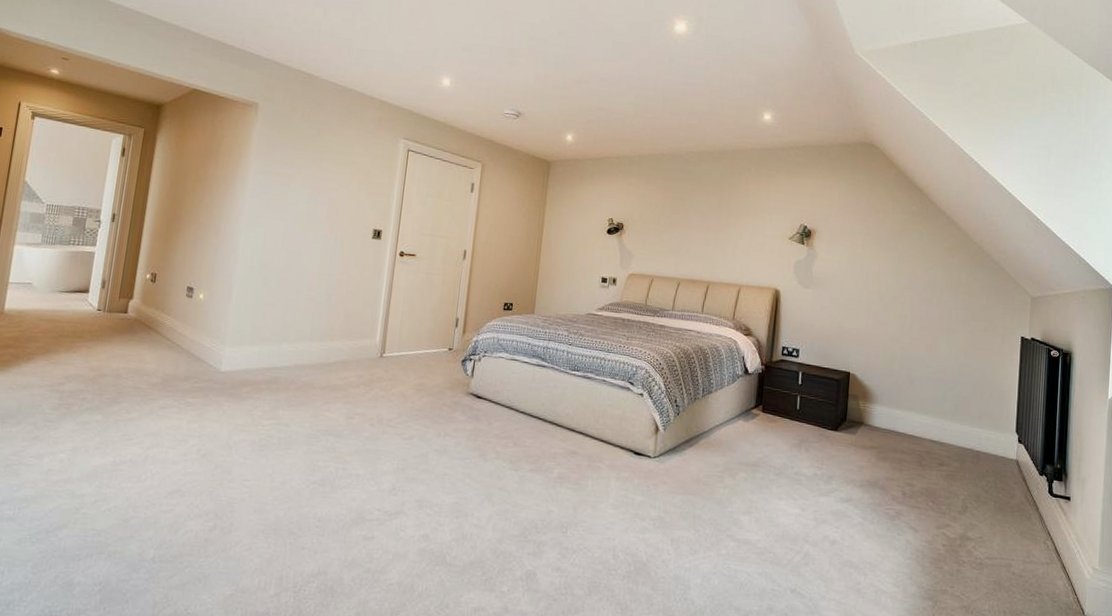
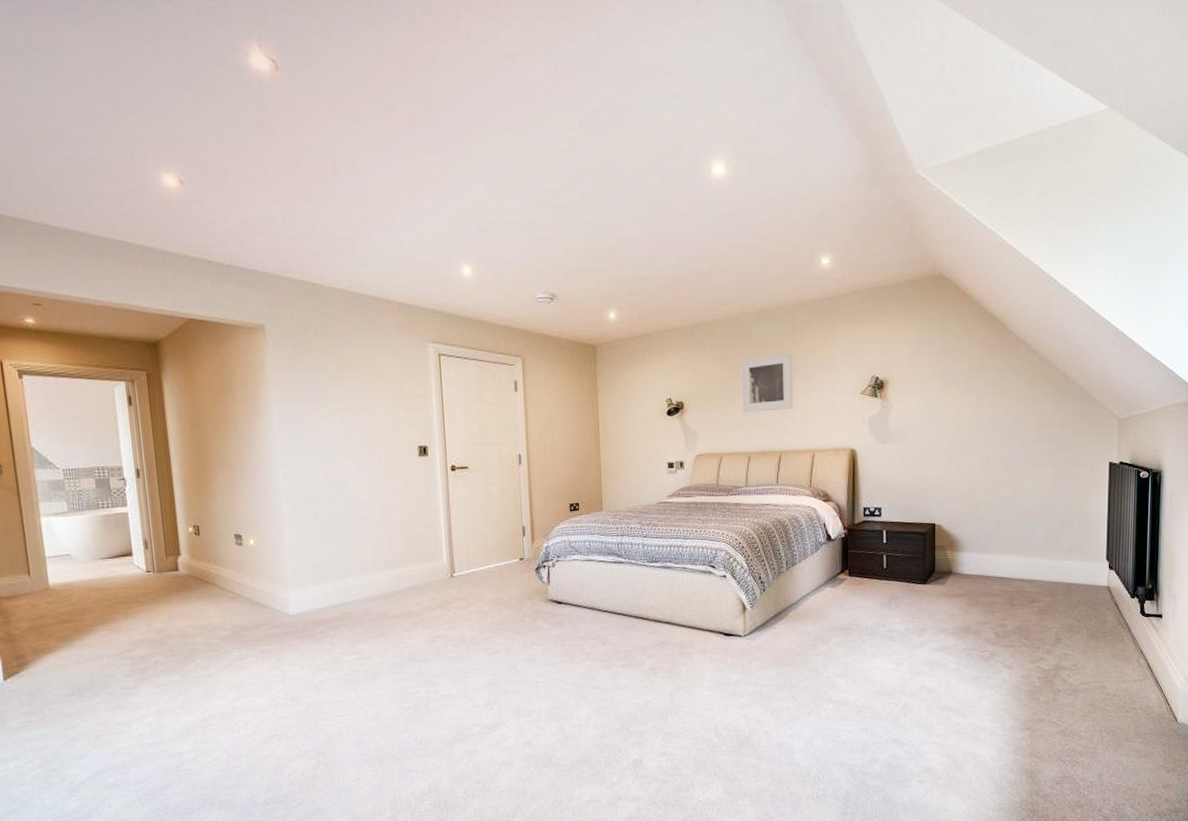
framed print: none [677,192,729,244] -> present [741,352,793,412]

